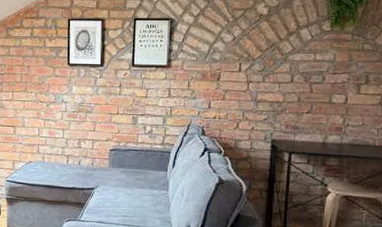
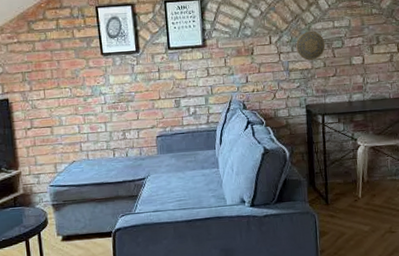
decorative plate: none [268,61,303,93] -> present [296,31,326,61]

